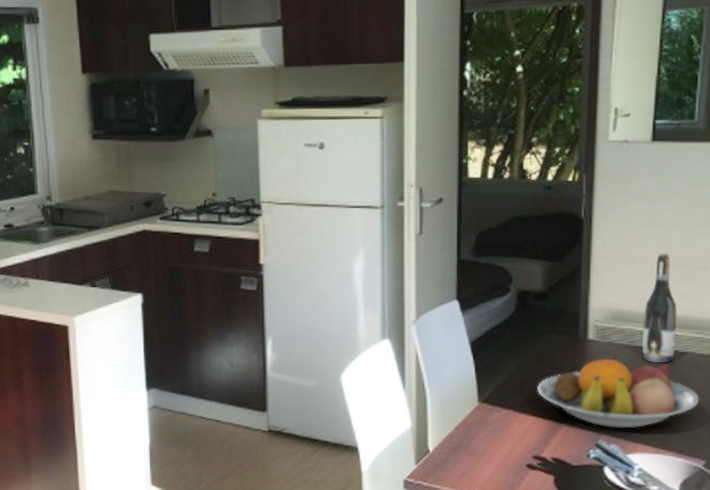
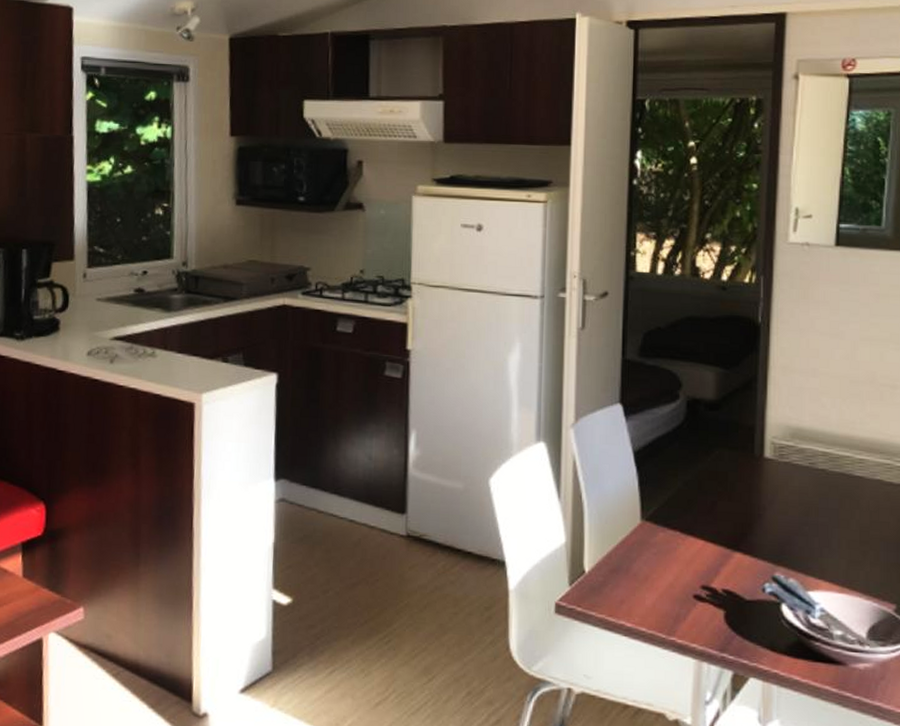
fruit bowl: present [537,354,699,428] -> none [707,476,889,562]
wine bottle: present [643,253,677,363] -> none [825,367,863,490]

